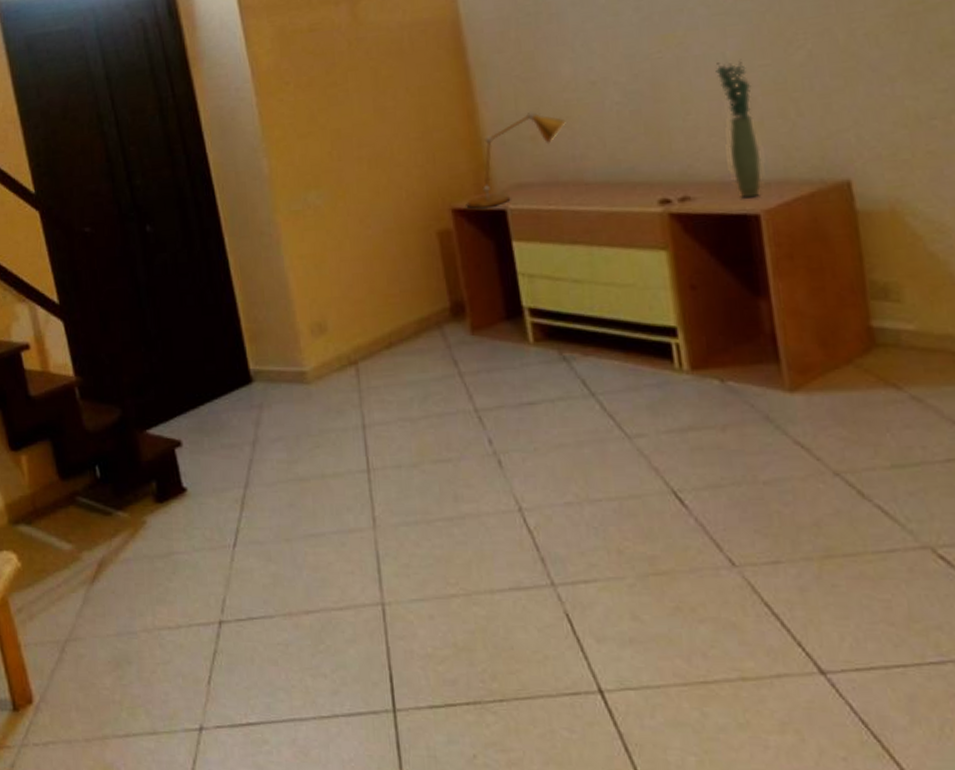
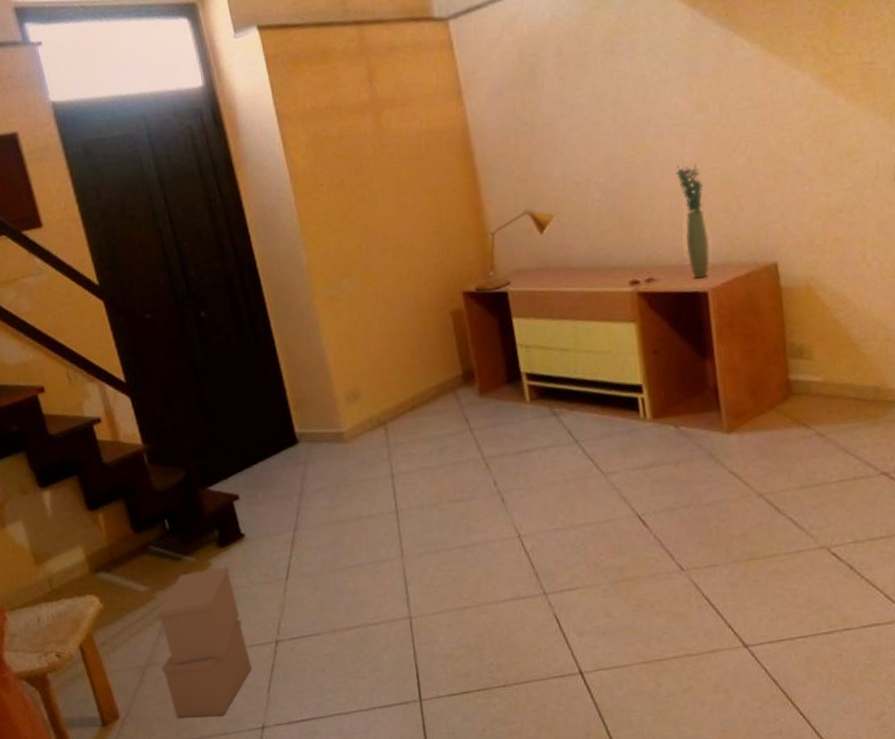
storage box: none [82,526,190,711] -> present [157,566,252,719]

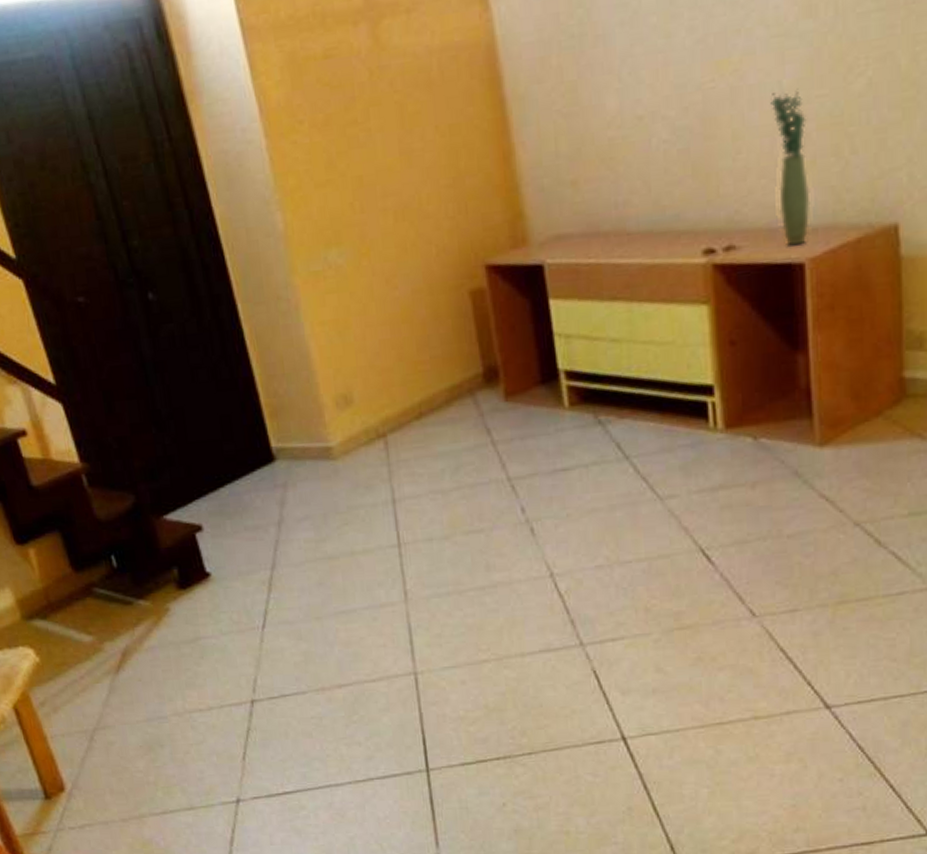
storage box: present [157,566,252,719] -> none [106,612,223,791]
desk lamp: present [474,207,556,291] -> none [500,151,609,264]

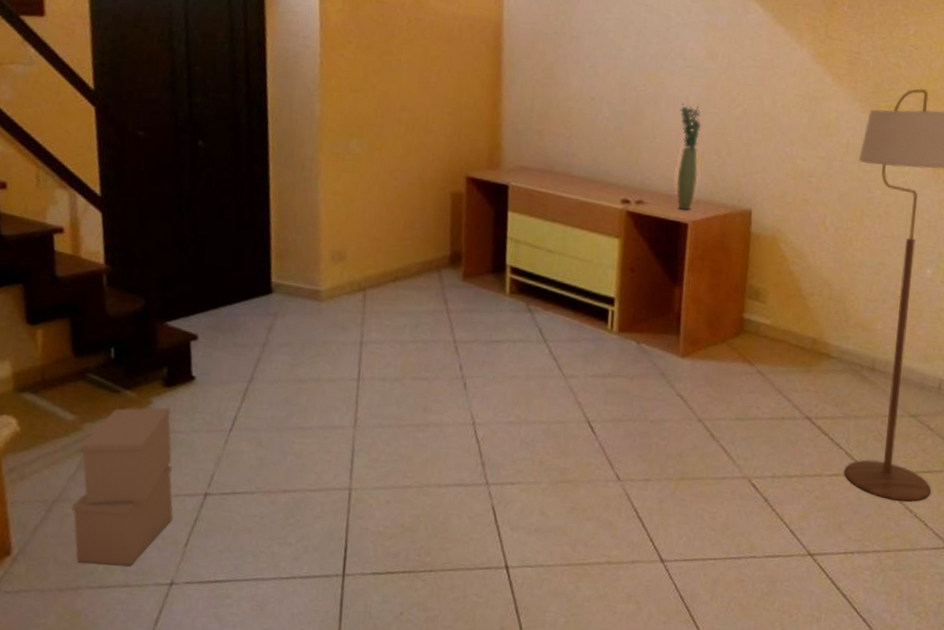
storage box: none [106,612,223,791] -> present [72,407,173,567]

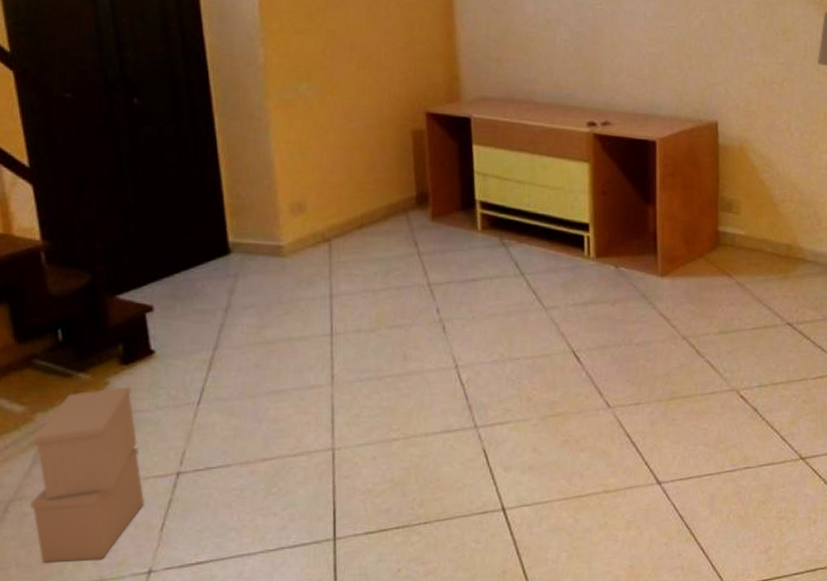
vase: present [676,104,702,210] -> none [638,19,662,128]

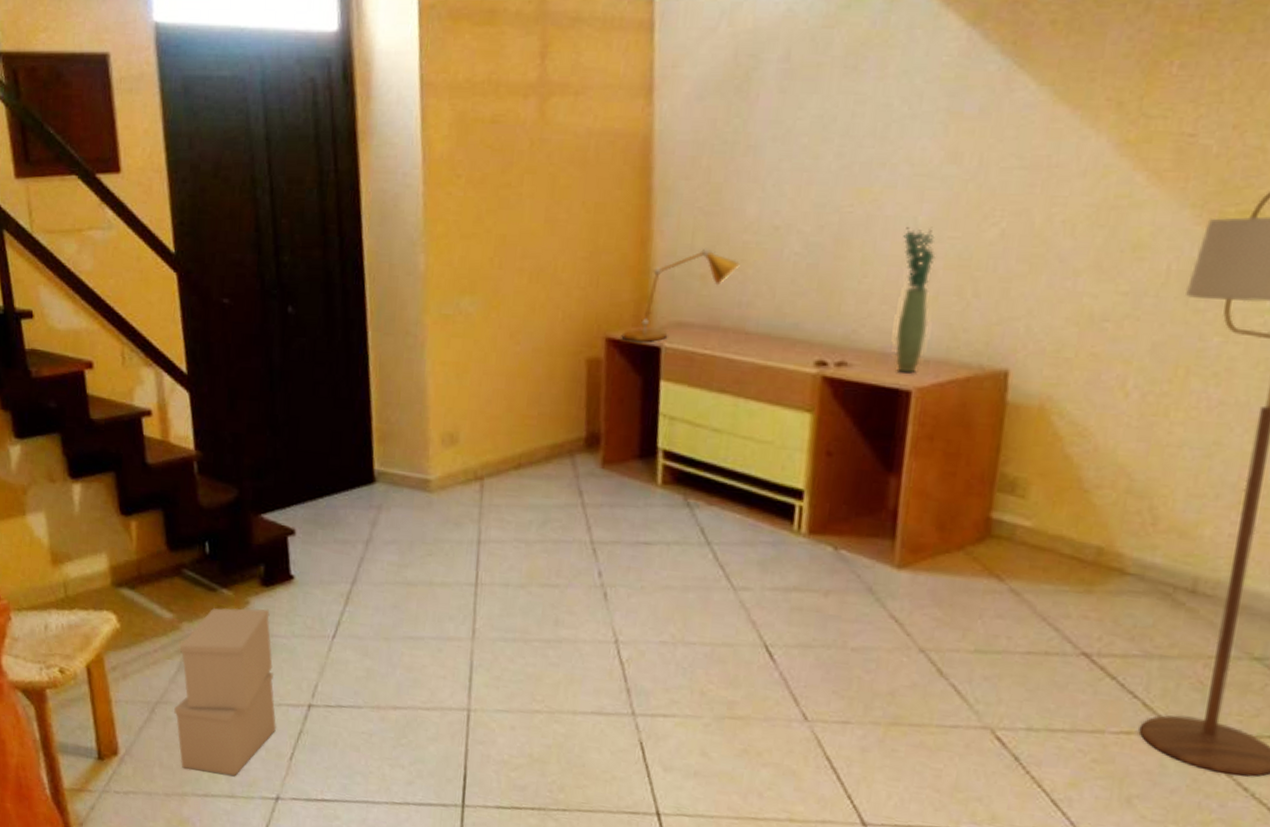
desk lamp: none [438,37,525,114] -> present [621,248,740,342]
vase: none [638,19,662,128] -> present [895,227,936,374]

